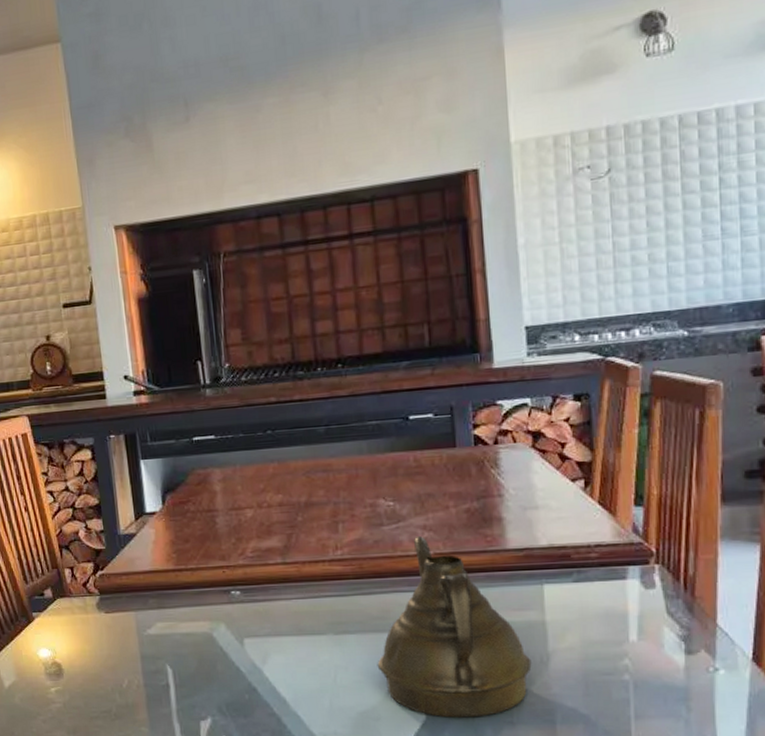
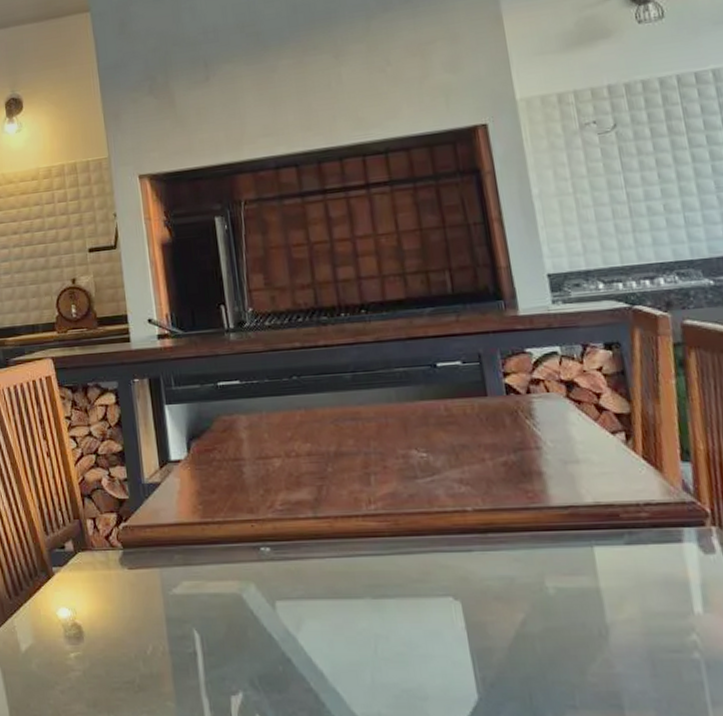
teapot: present [377,535,532,718] -> none [420,490,590,699]

